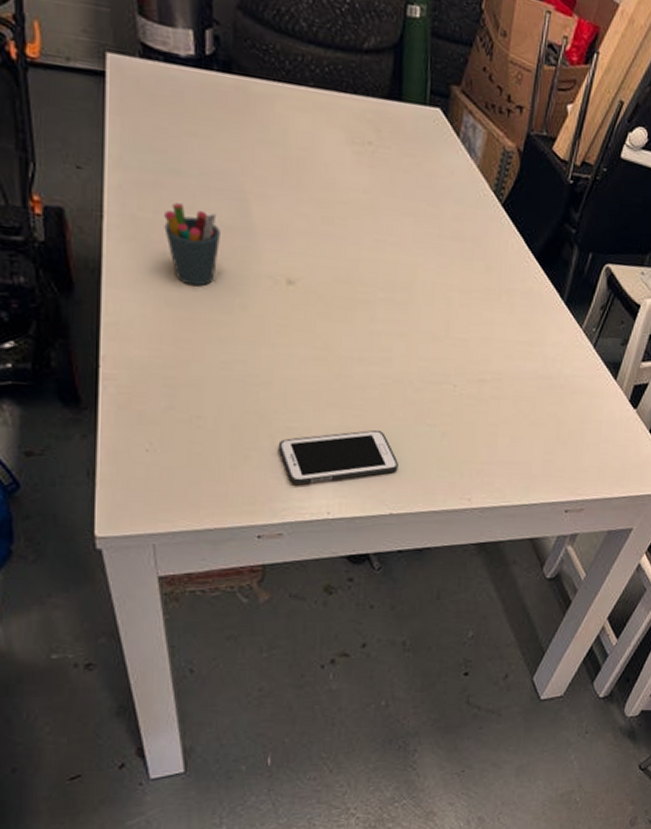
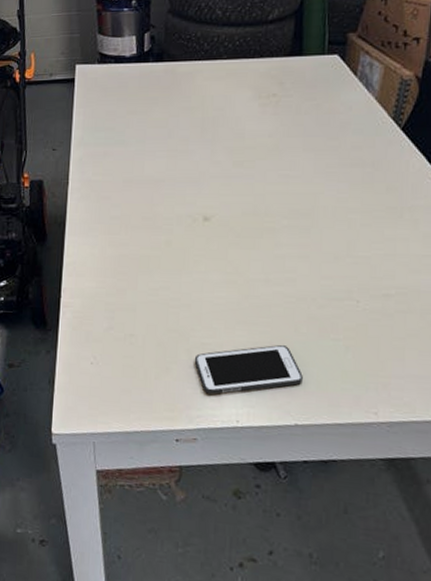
pen holder: present [164,203,220,287] -> none [110,166,152,229]

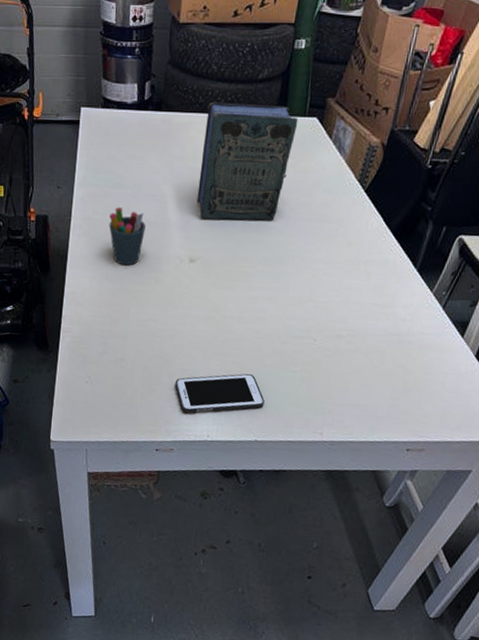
pen holder: none [110,166,152,229] -> present [109,207,146,266]
book: none [208,45,317,173] -> present [196,102,299,221]

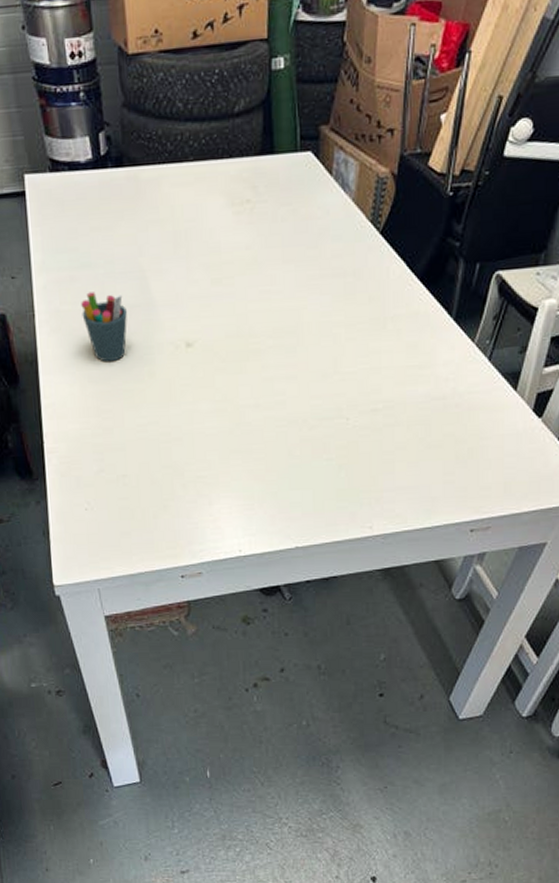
cell phone: present [174,374,265,413] -> none [191,471,300,527]
book: present [196,102,299,221] -> none [179,142,290,293]

